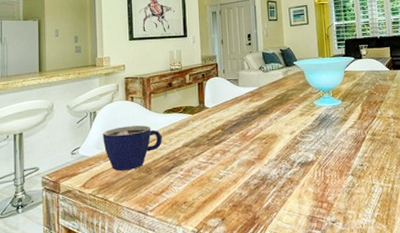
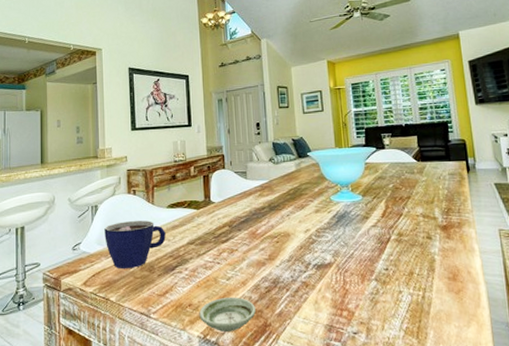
saucer: none [193,193,246,226] -> present [199,296,256,332]

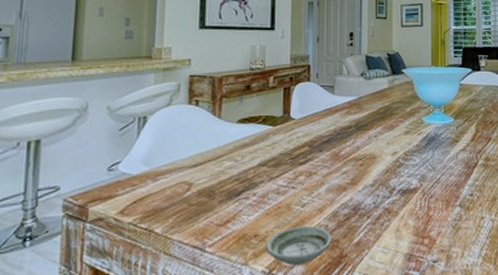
cup: present [104,220,166,269] -> none [153,137,233,195]

